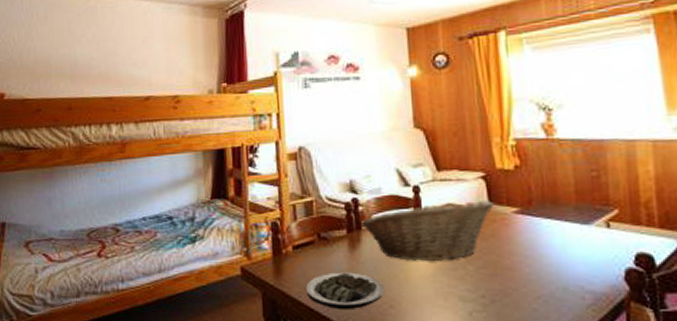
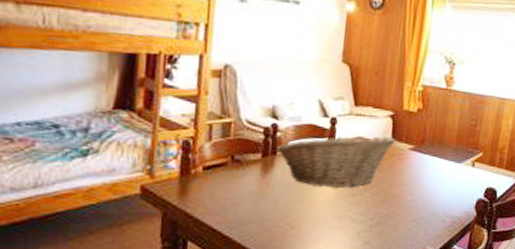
plate: present [306,272,385,310] -> none [211,194,289,231]

